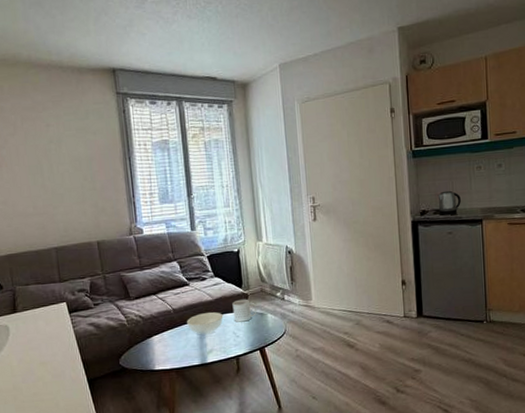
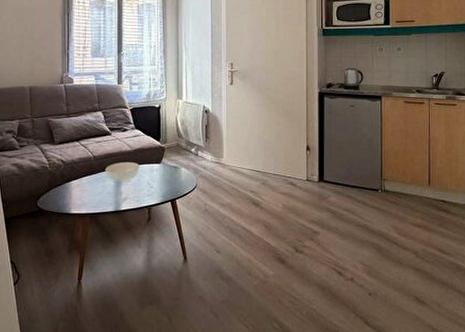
mug: present [232,299,257,322] -> none [149,152,172,174]

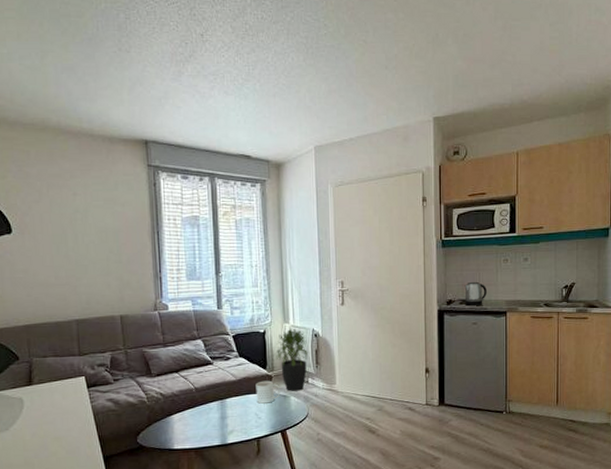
bowl: present [105,162,140,183] -> none [209,392,246,415]
mug: none [149,152,172,174] -> present [255,380,281,404]
potted plant: none [169,104,199,163] -> present [276,328,309,391]

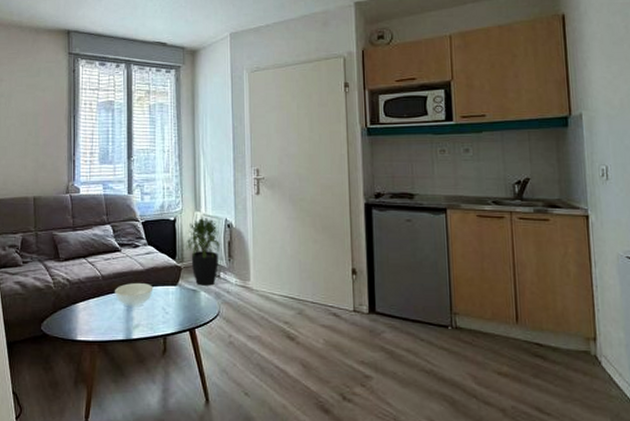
bowl: none [209,392,246,415] -> present [115,283,153,307]
mug: present [255,380,281,404] -> none [164,272,190,297]
kettle: present [464,281,487,307] -> none [395,173,422,201]

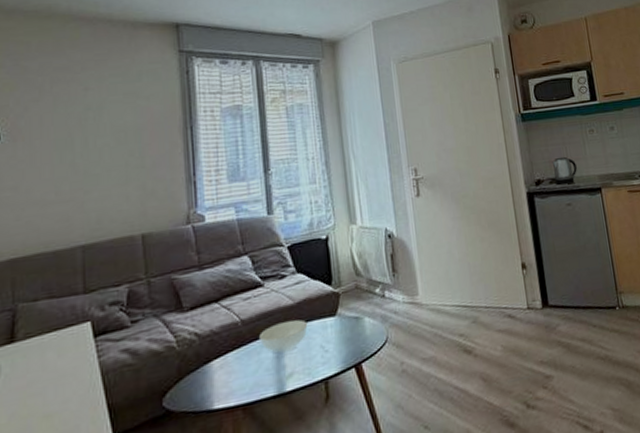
potted plant: present [186,217,221,286] -> none [342,230,383,311]
kettle: none [395,173,422,201] -> present [552,156,577,186]

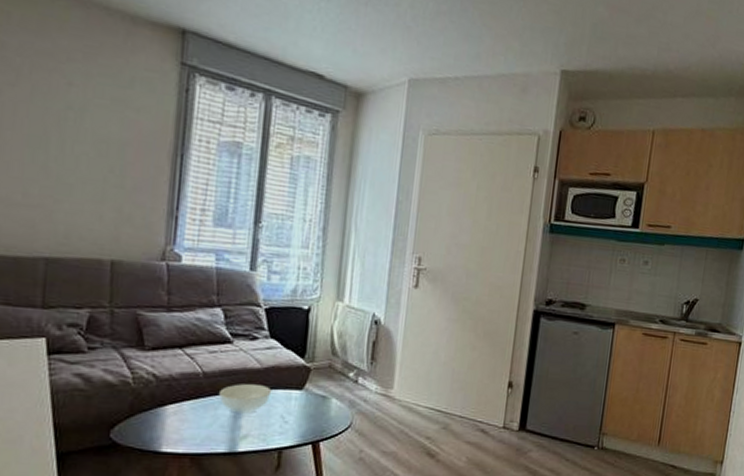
kettle: present [552,156,577,186] -> none [567,280,596,313]

